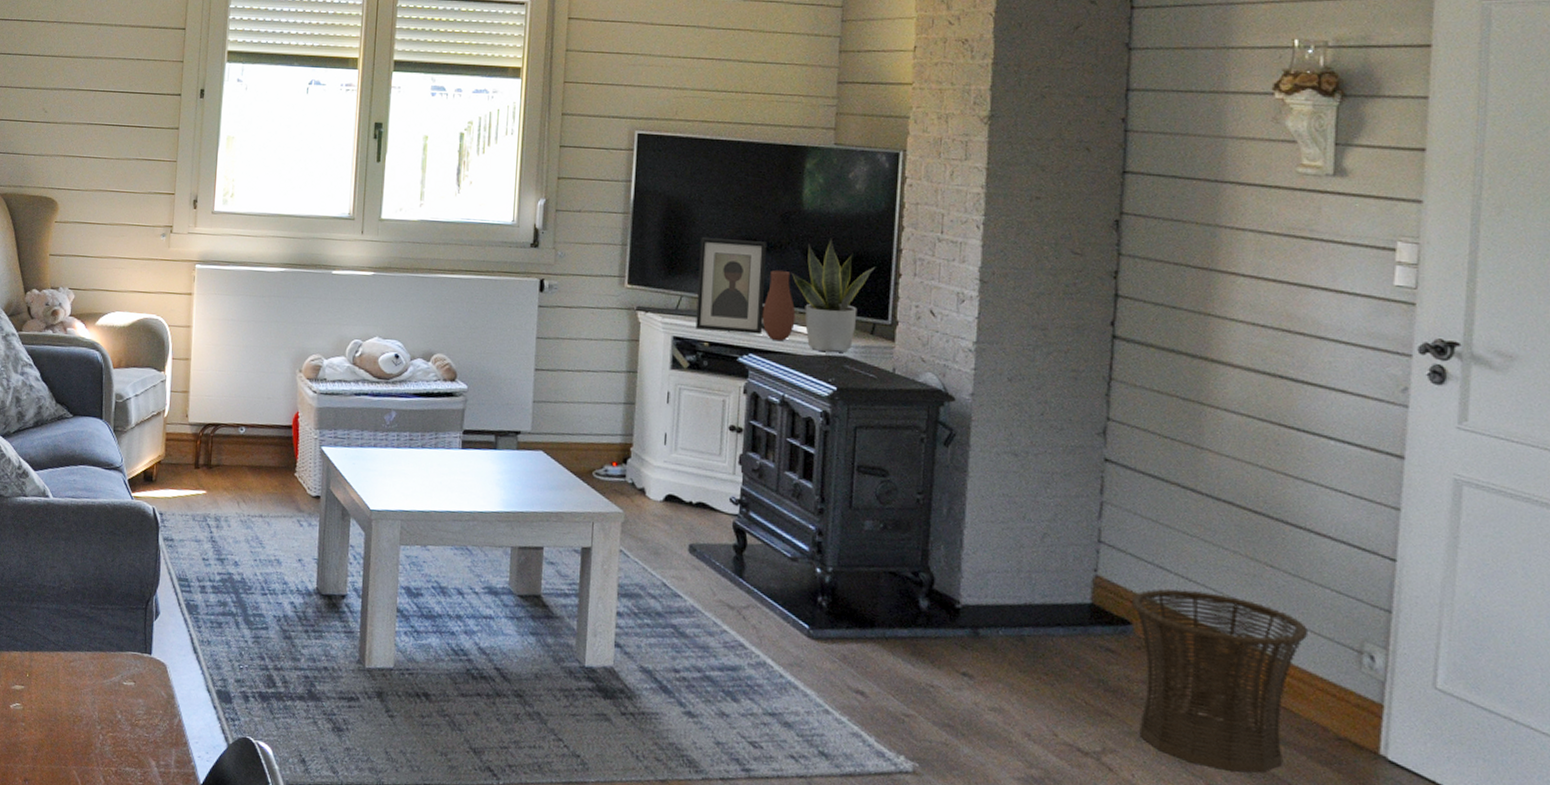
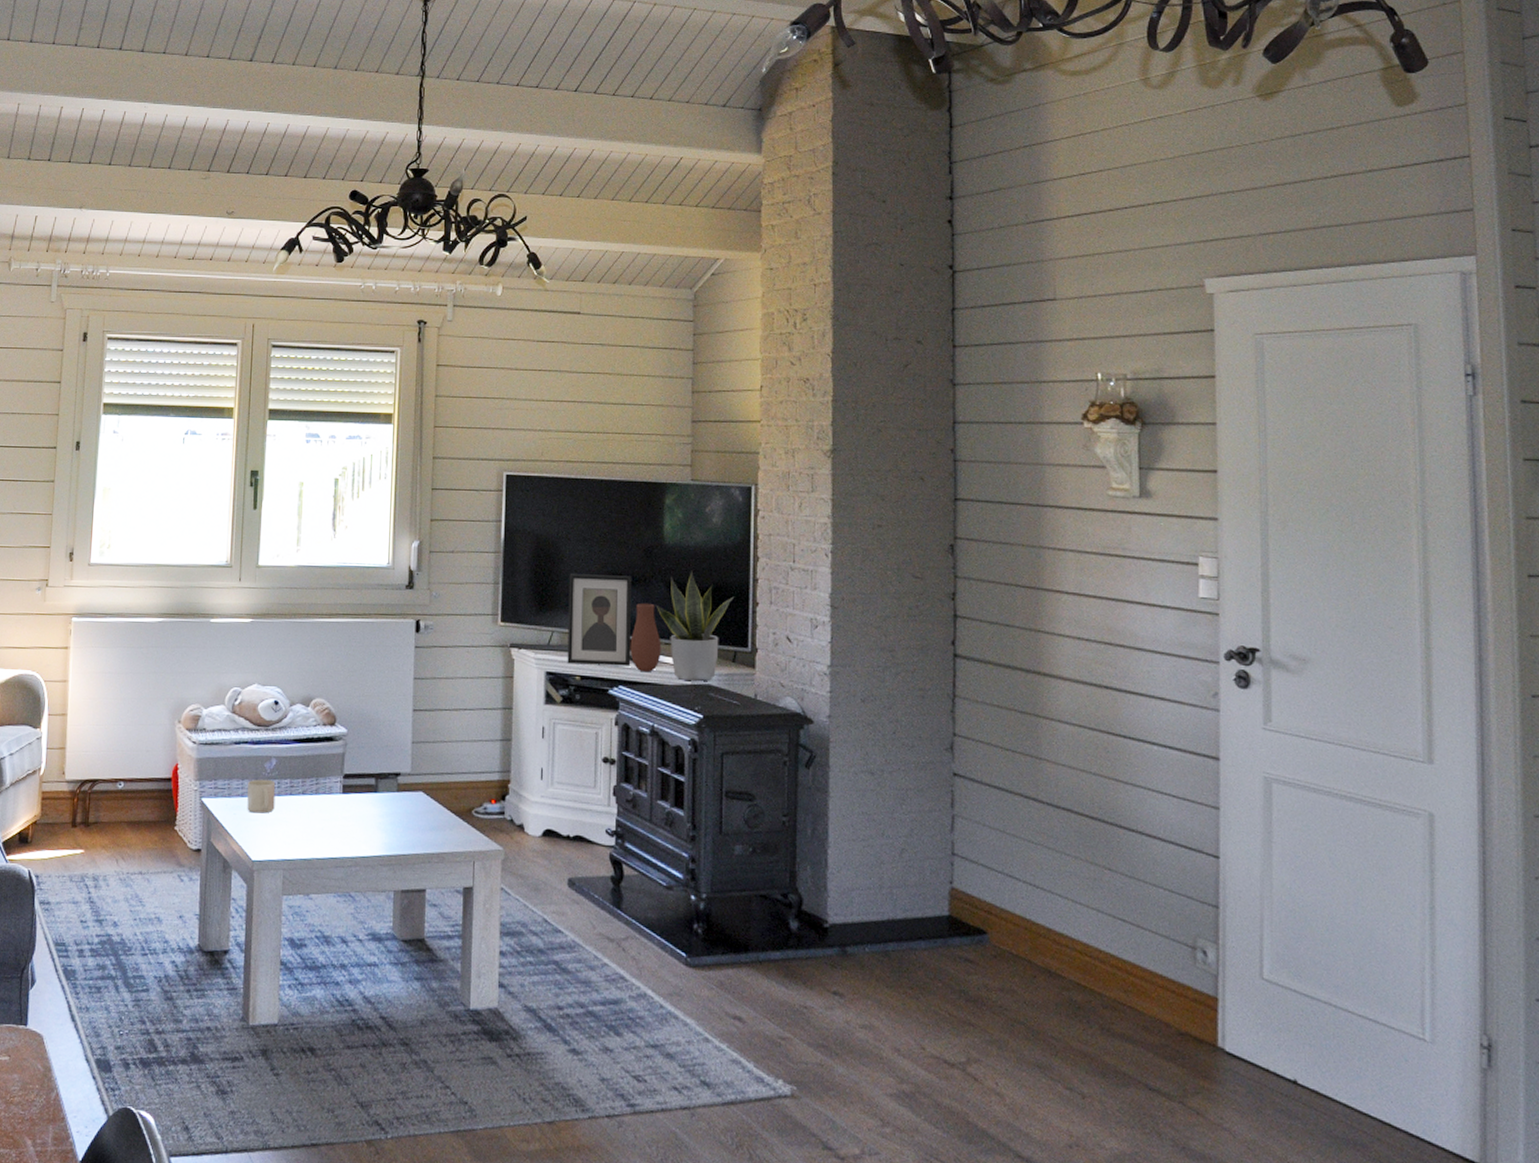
cup: none [366,430,395,465] -> present [247,779,276,814]
basket: present [1131,588,1309,773] -> none [985,896,1147,1073]

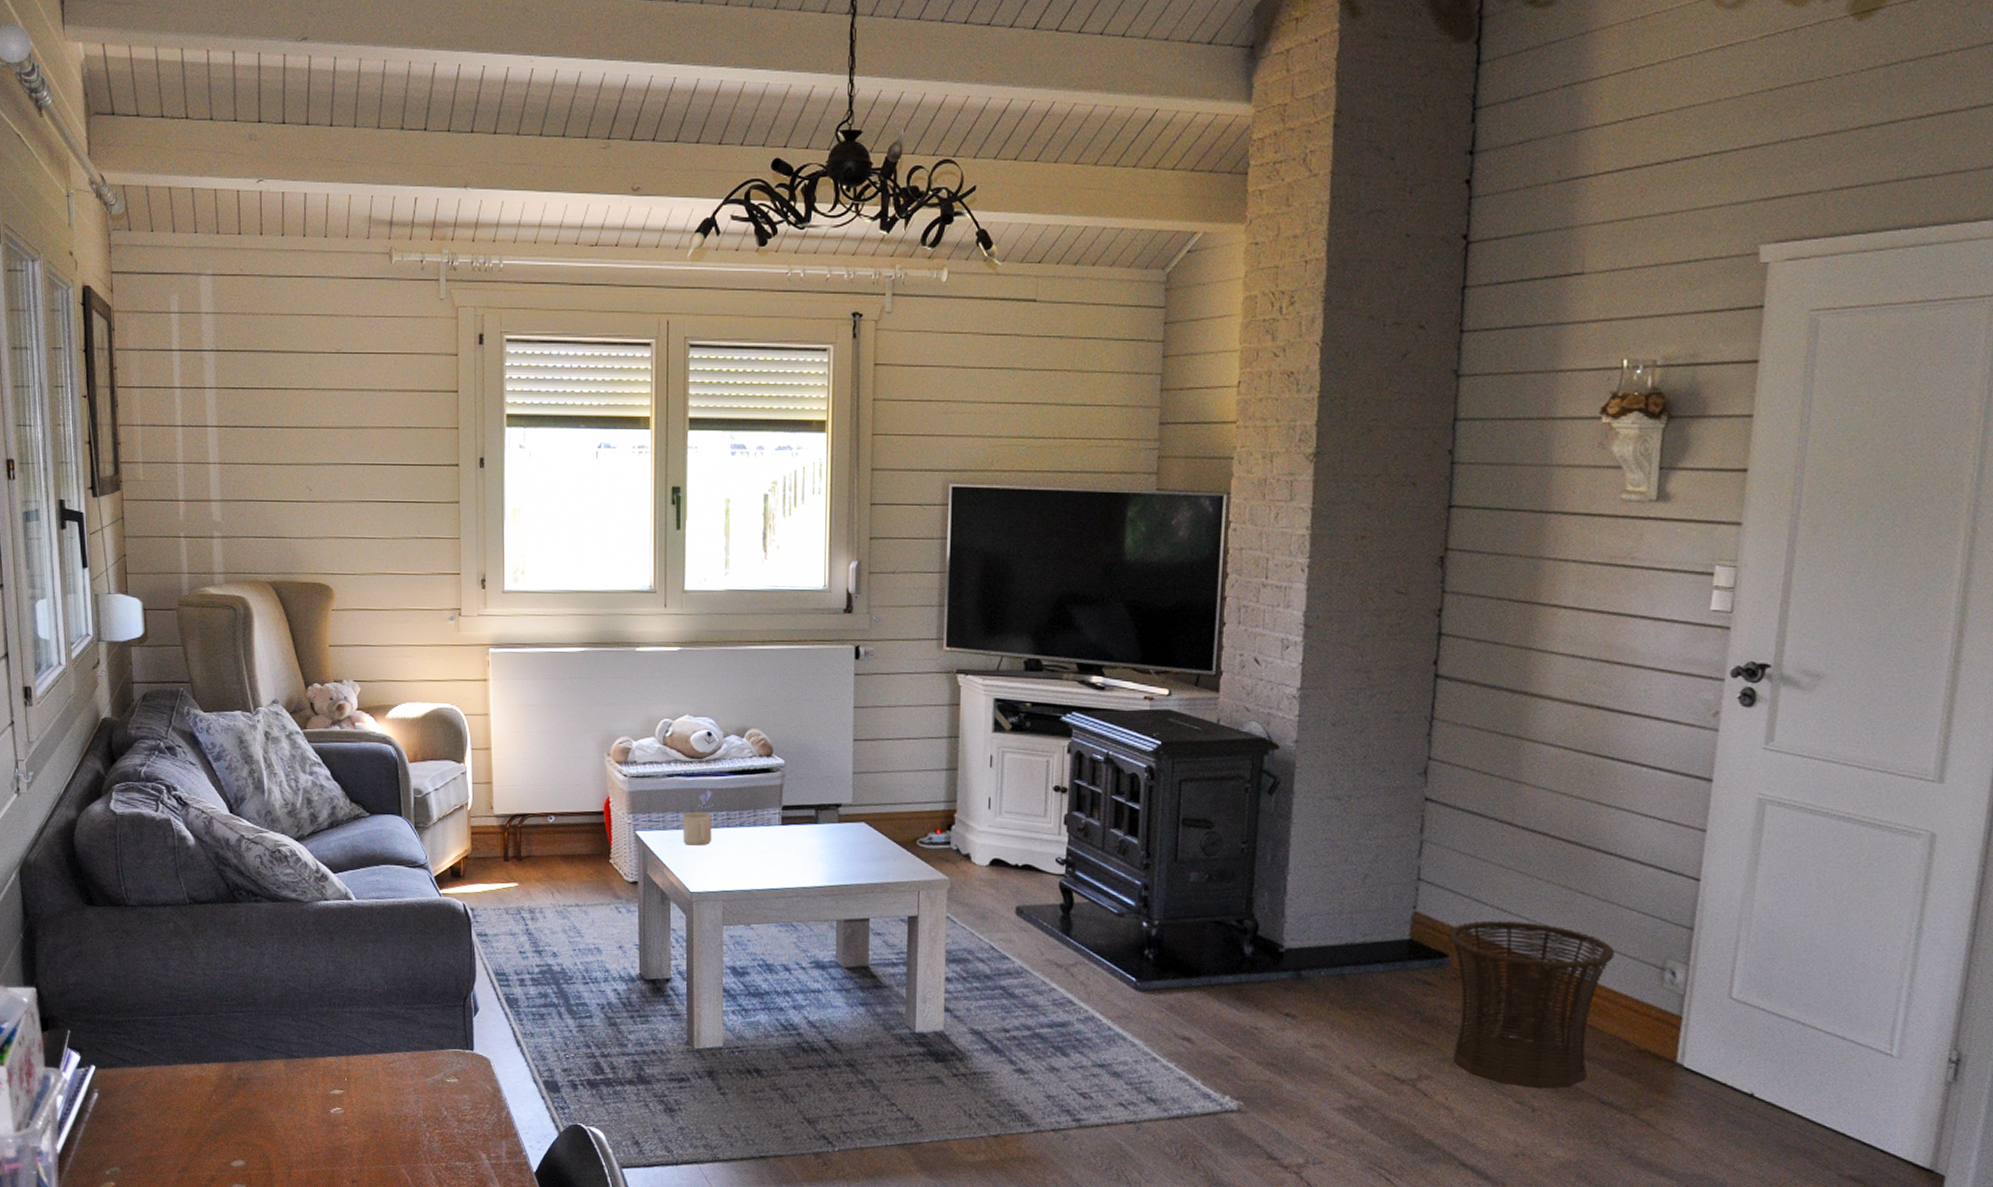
picture frame: present [567,574,632,667] -> none [1017,594,1088,692]
vase: present [630,602,662,673] -> none [1085,624,1119,698]
potted plant: present [655,570,735,682] -> none [1113,588,1200,707]
basket: none [985,896,1147,1073] -> present [1448,920,1615,1088]

